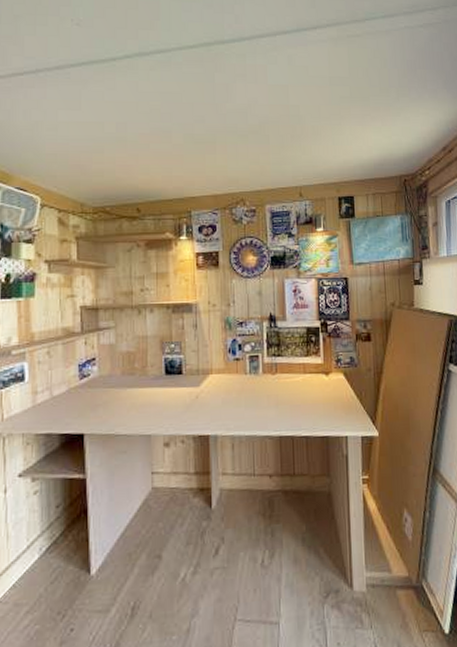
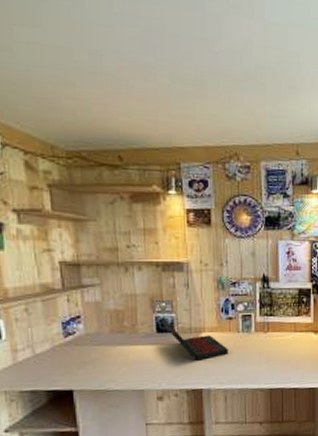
laptop: none [170,362,236,404] -> present [161,320,228,361]

